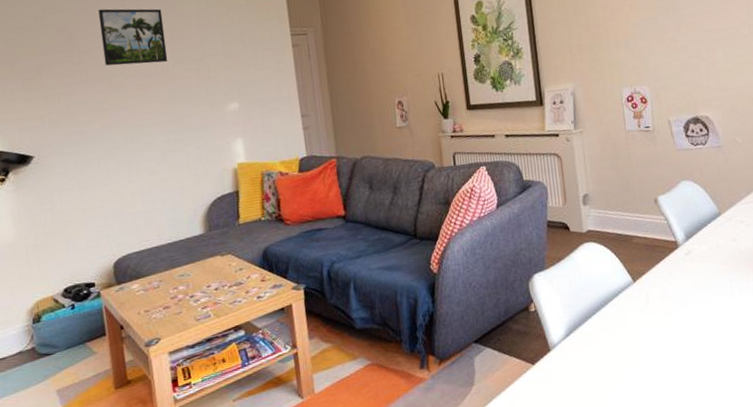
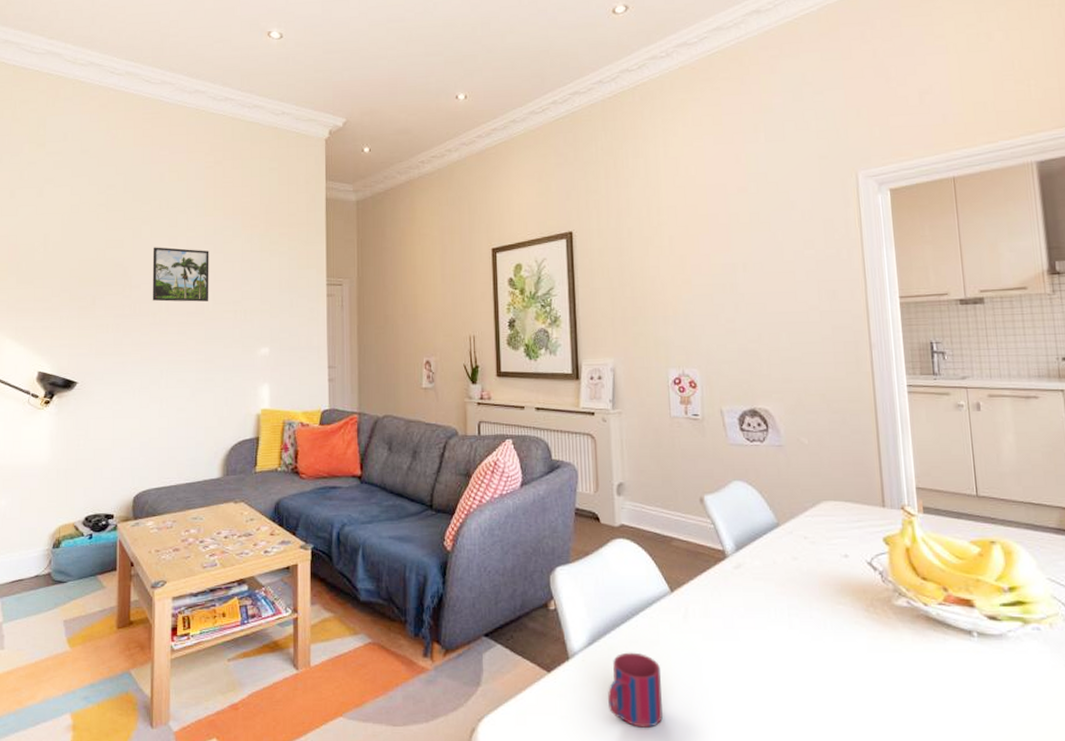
mug: none [585,336,632,398] -> present [608,652,663,728]

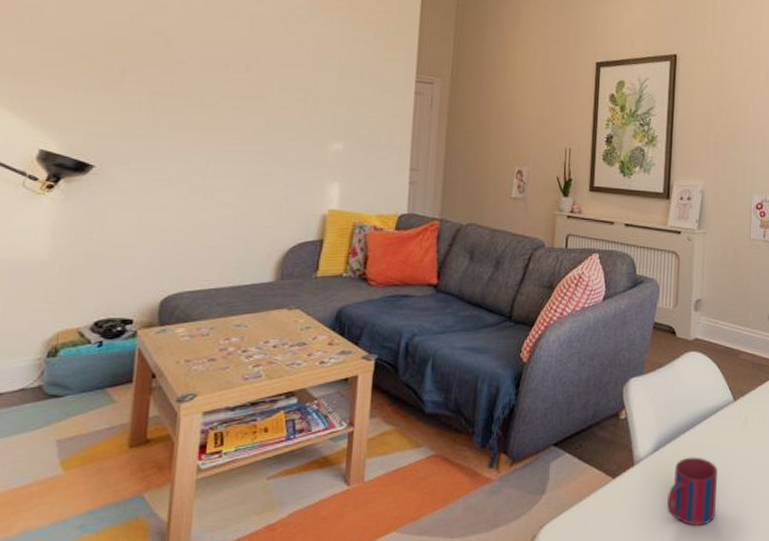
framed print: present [152,247,209,302] -> none [201,18,278,86]

